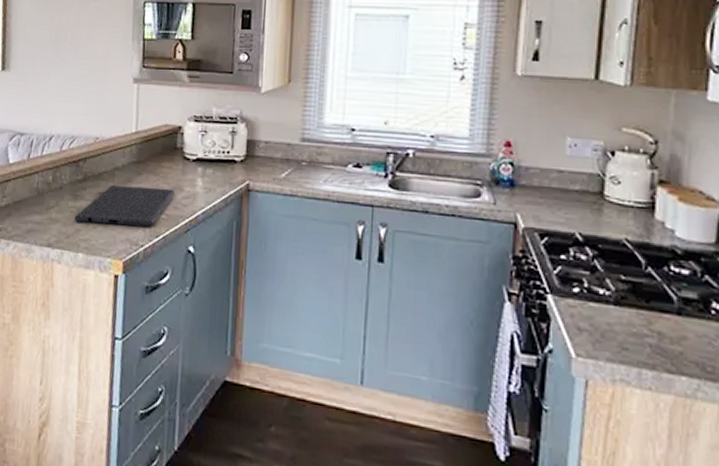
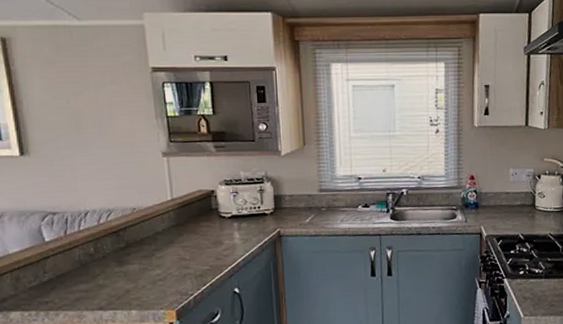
cutting board: present [74,185,175,227] -> none [122,244,215,284]

